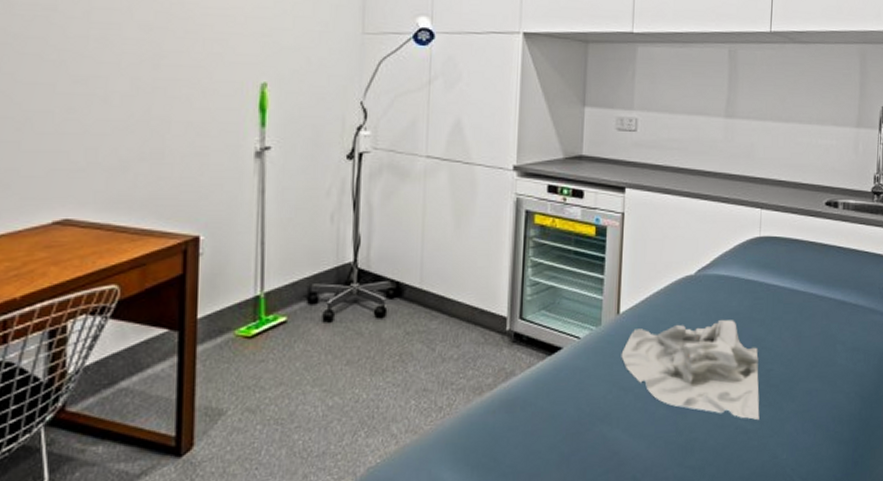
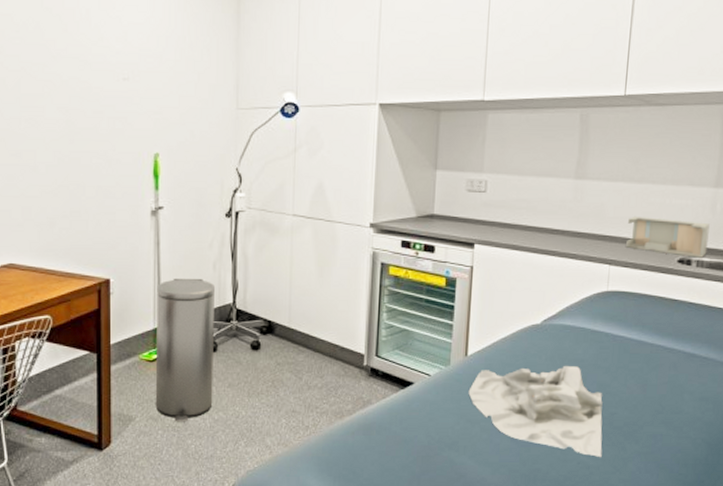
pedal bin: none [253,234,333,413] -> present [155,279,216,422]
tissue dispenser: none [776,156,853,200] -> present [626,216,710,258]

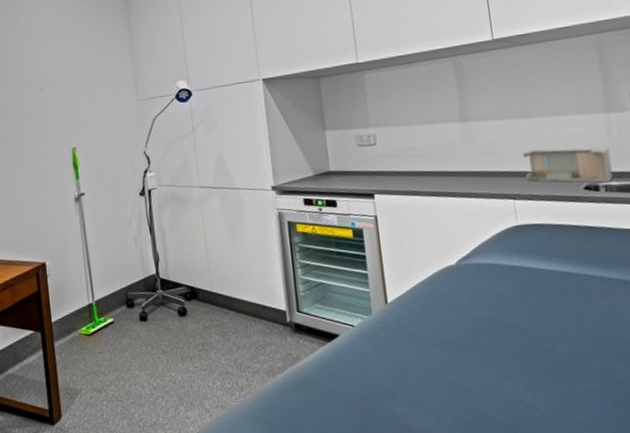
pedal bin: present [155,279,216,422] -> none [87,254,150,392]
tissue: present [468,365,603,458] -> none [395,303,550,399]

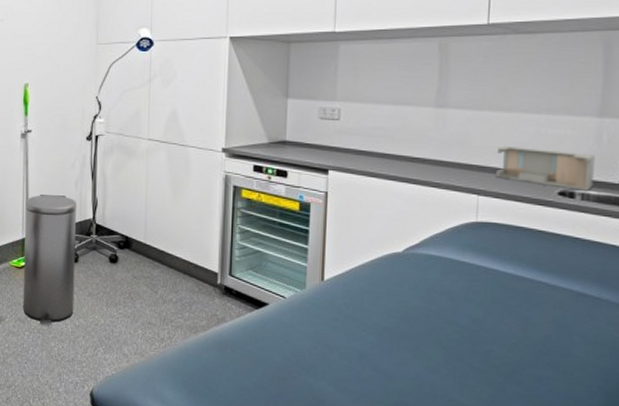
pedal bin: none [87,254,150,392] -> present [22,195,77,326]

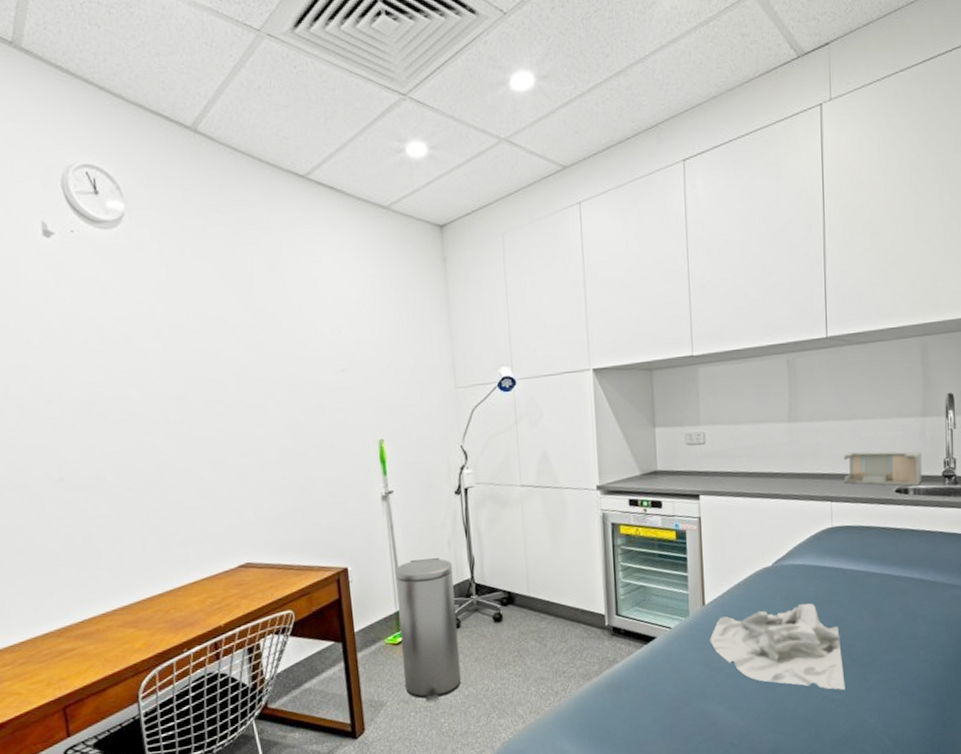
tissue: none [325,295,478,397] -> present [710,603,845,691]

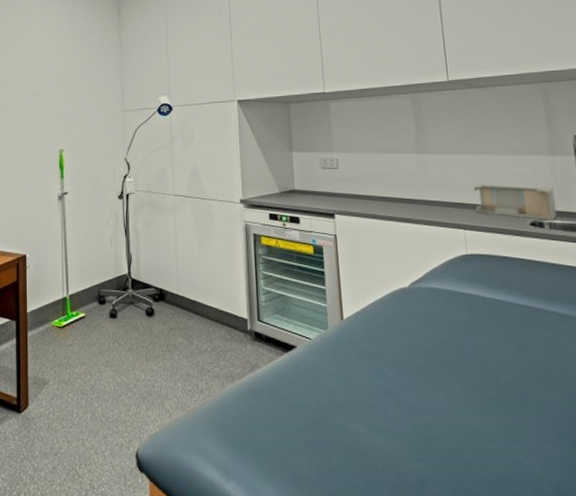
pedal bin: present [395,558,462,702] -> none [64,253,115,386]
tissue: present [710,603,845,691] -> none [349,327,495,425]

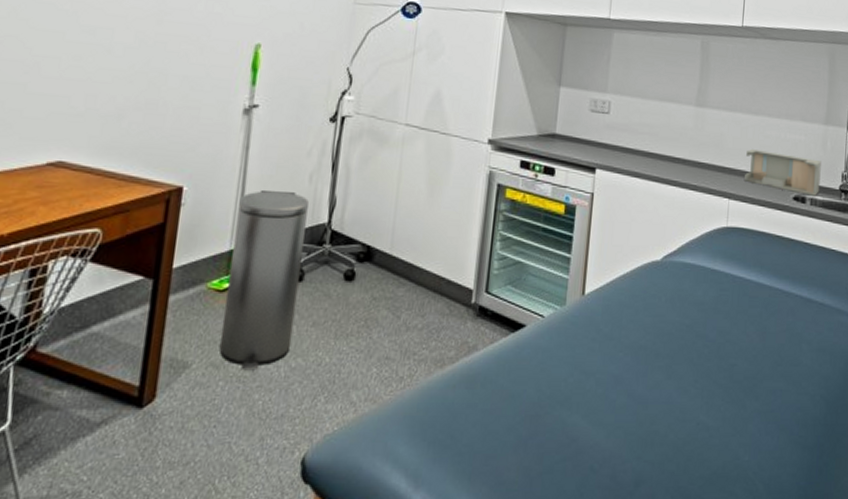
pedal bin: none [64,253,115,386] -> present [219,191,310,371]

